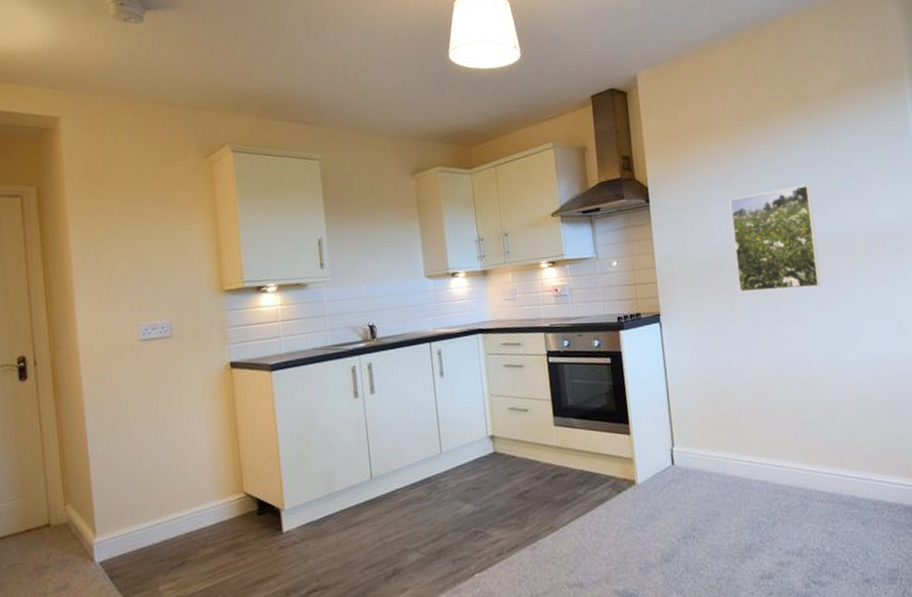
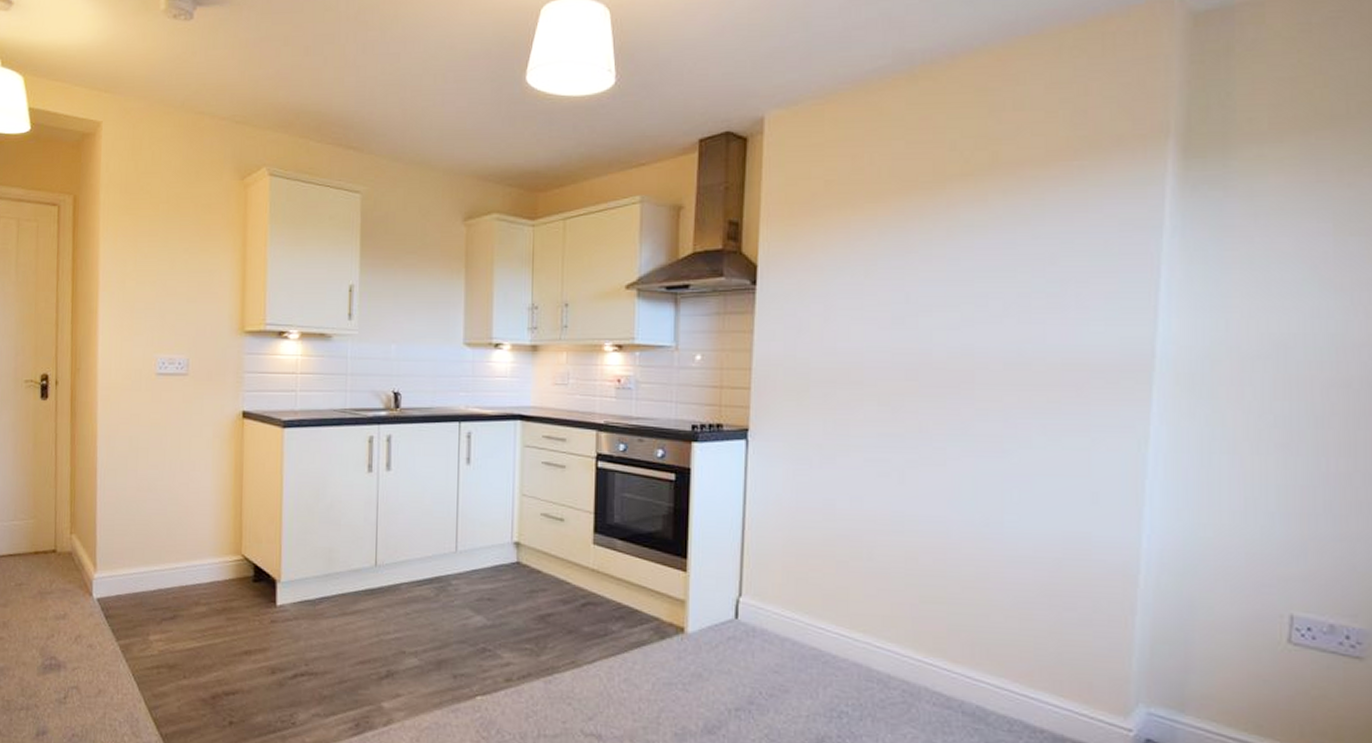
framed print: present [729,184,821,293] -> none [862,284,990,423]

